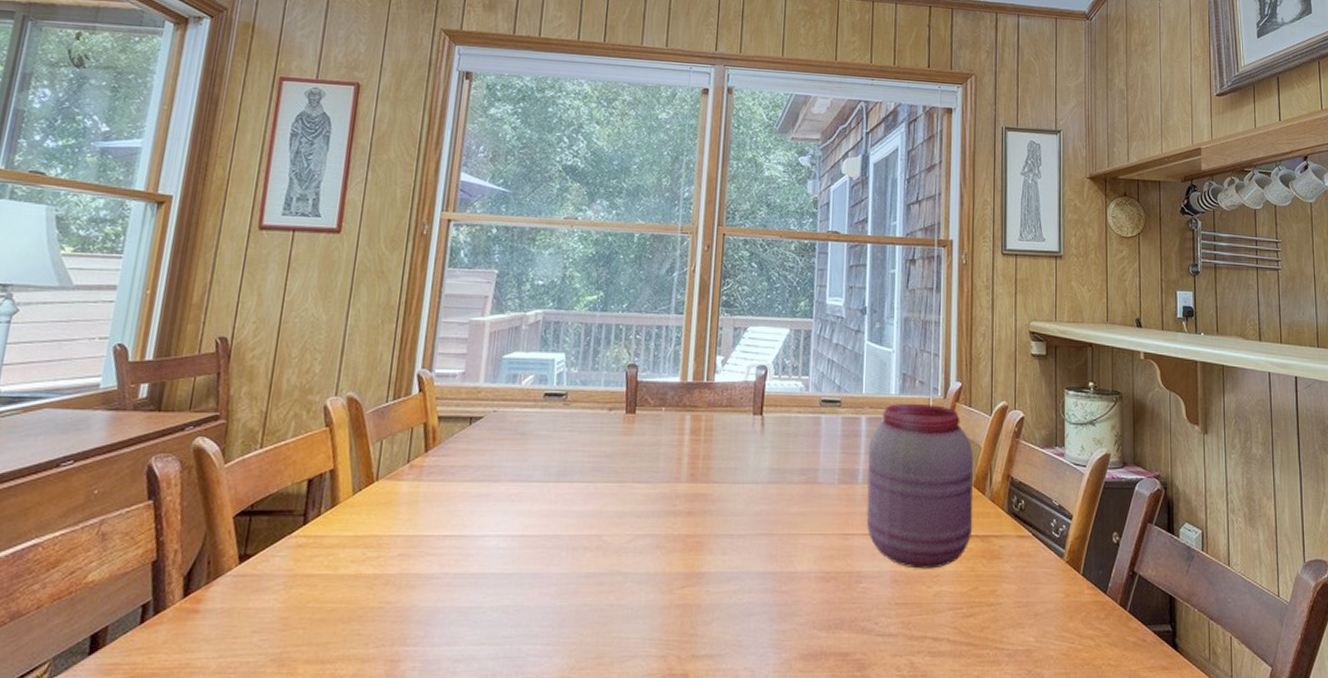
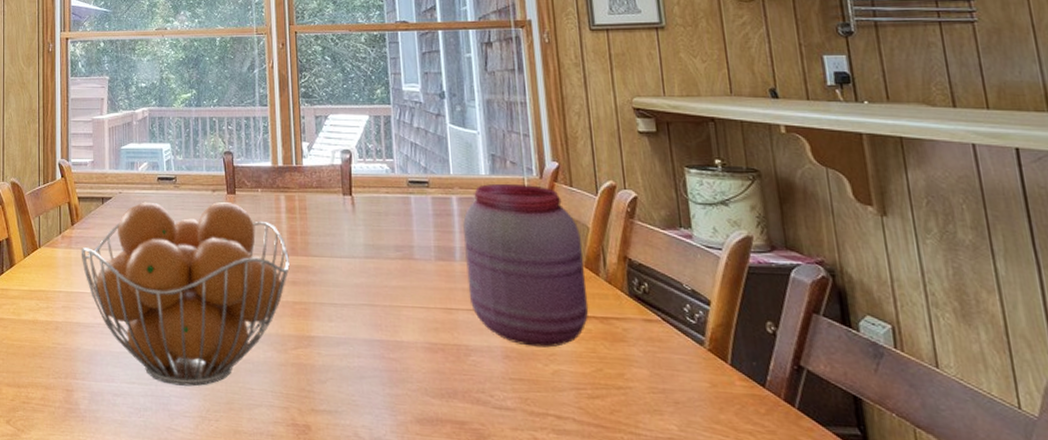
fruit basket: none [432,421,688,642] -> present [81,201,290,387]

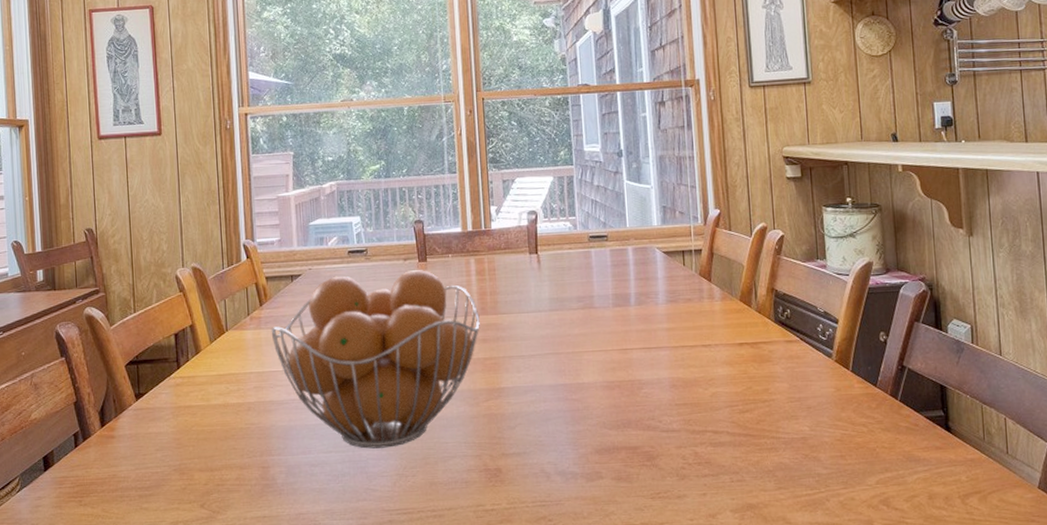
jar: present [463,183,589,348] -> none [637,232,742,375]

